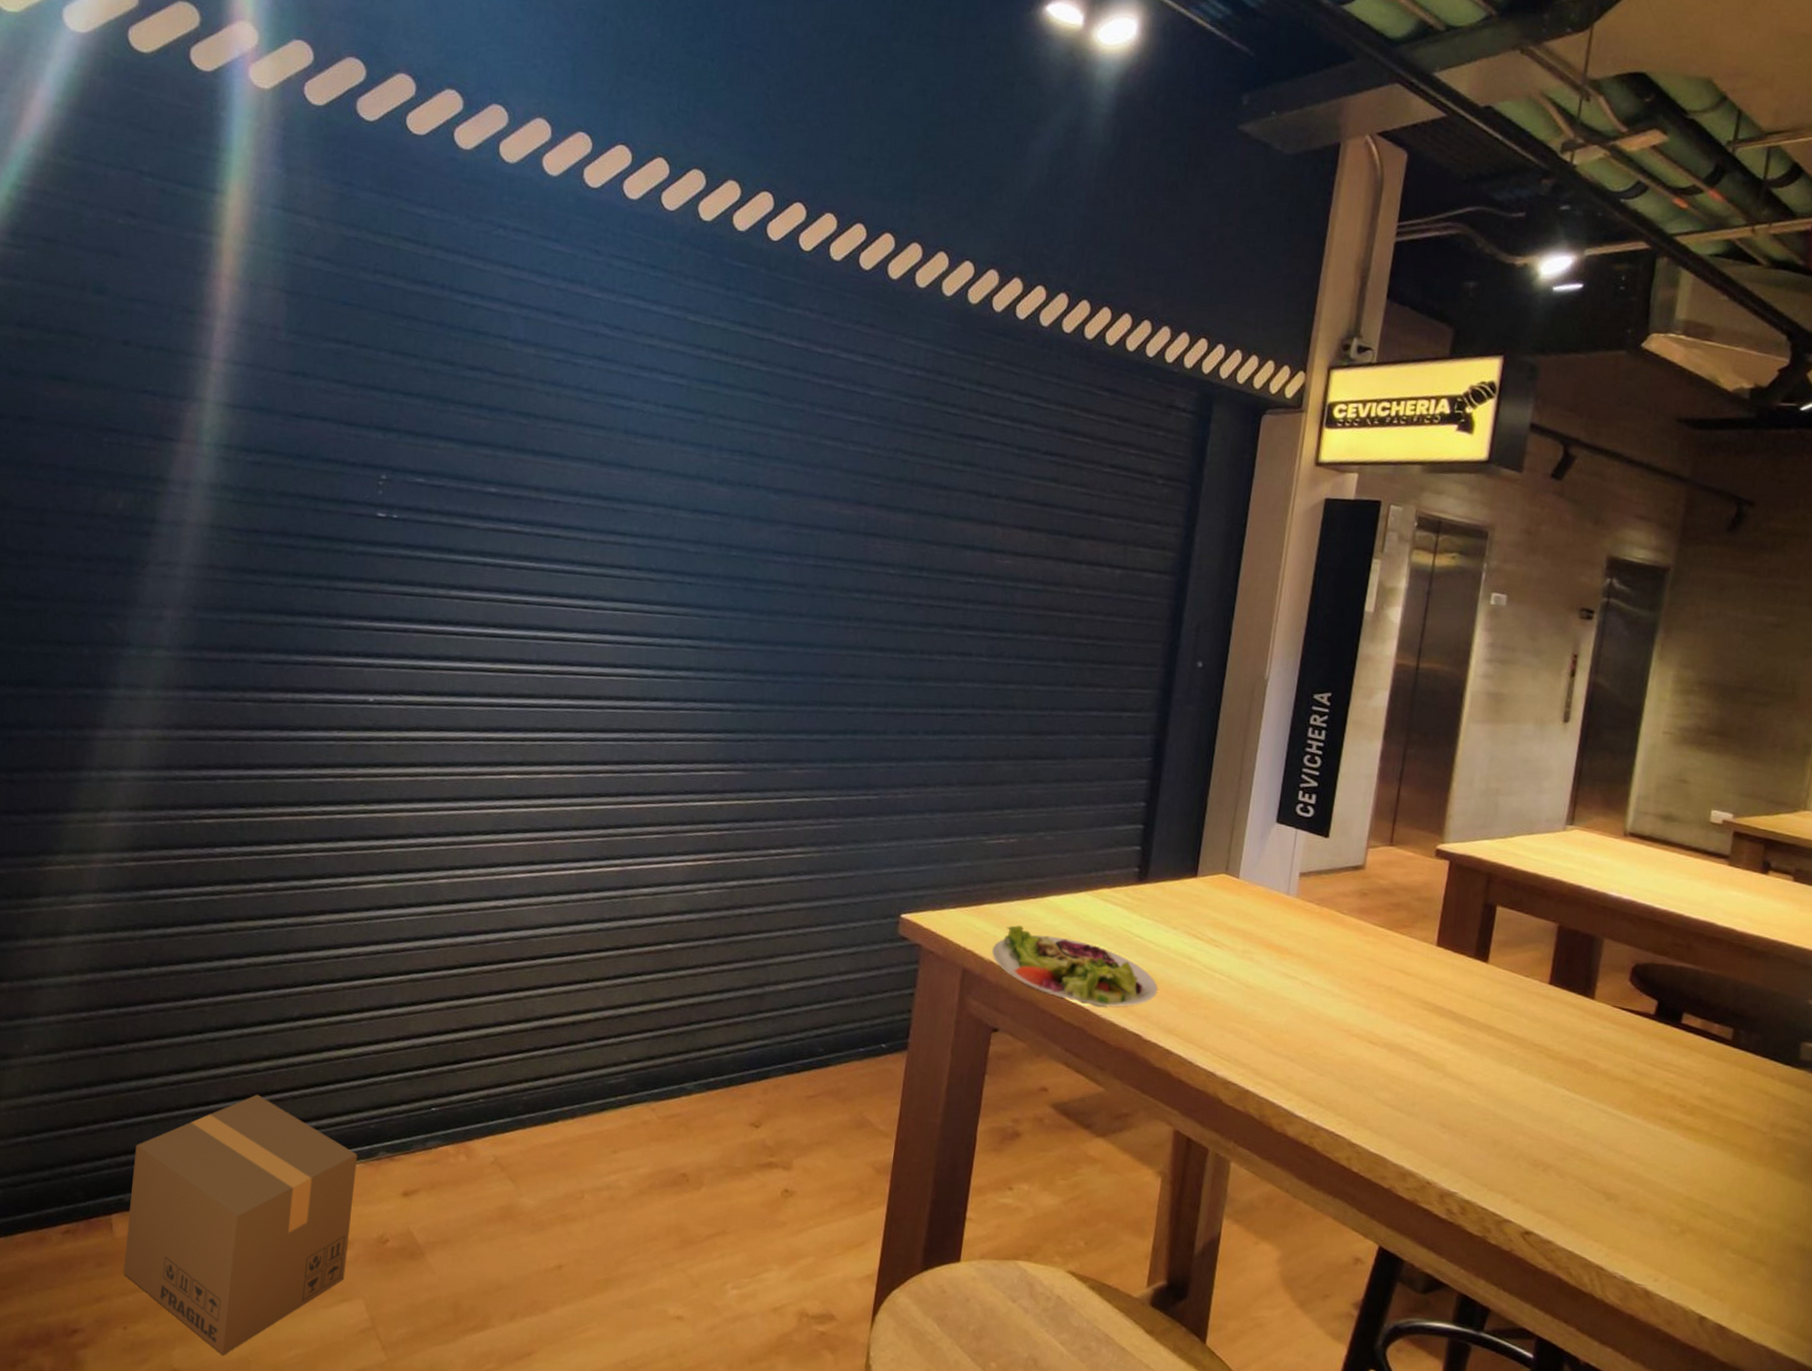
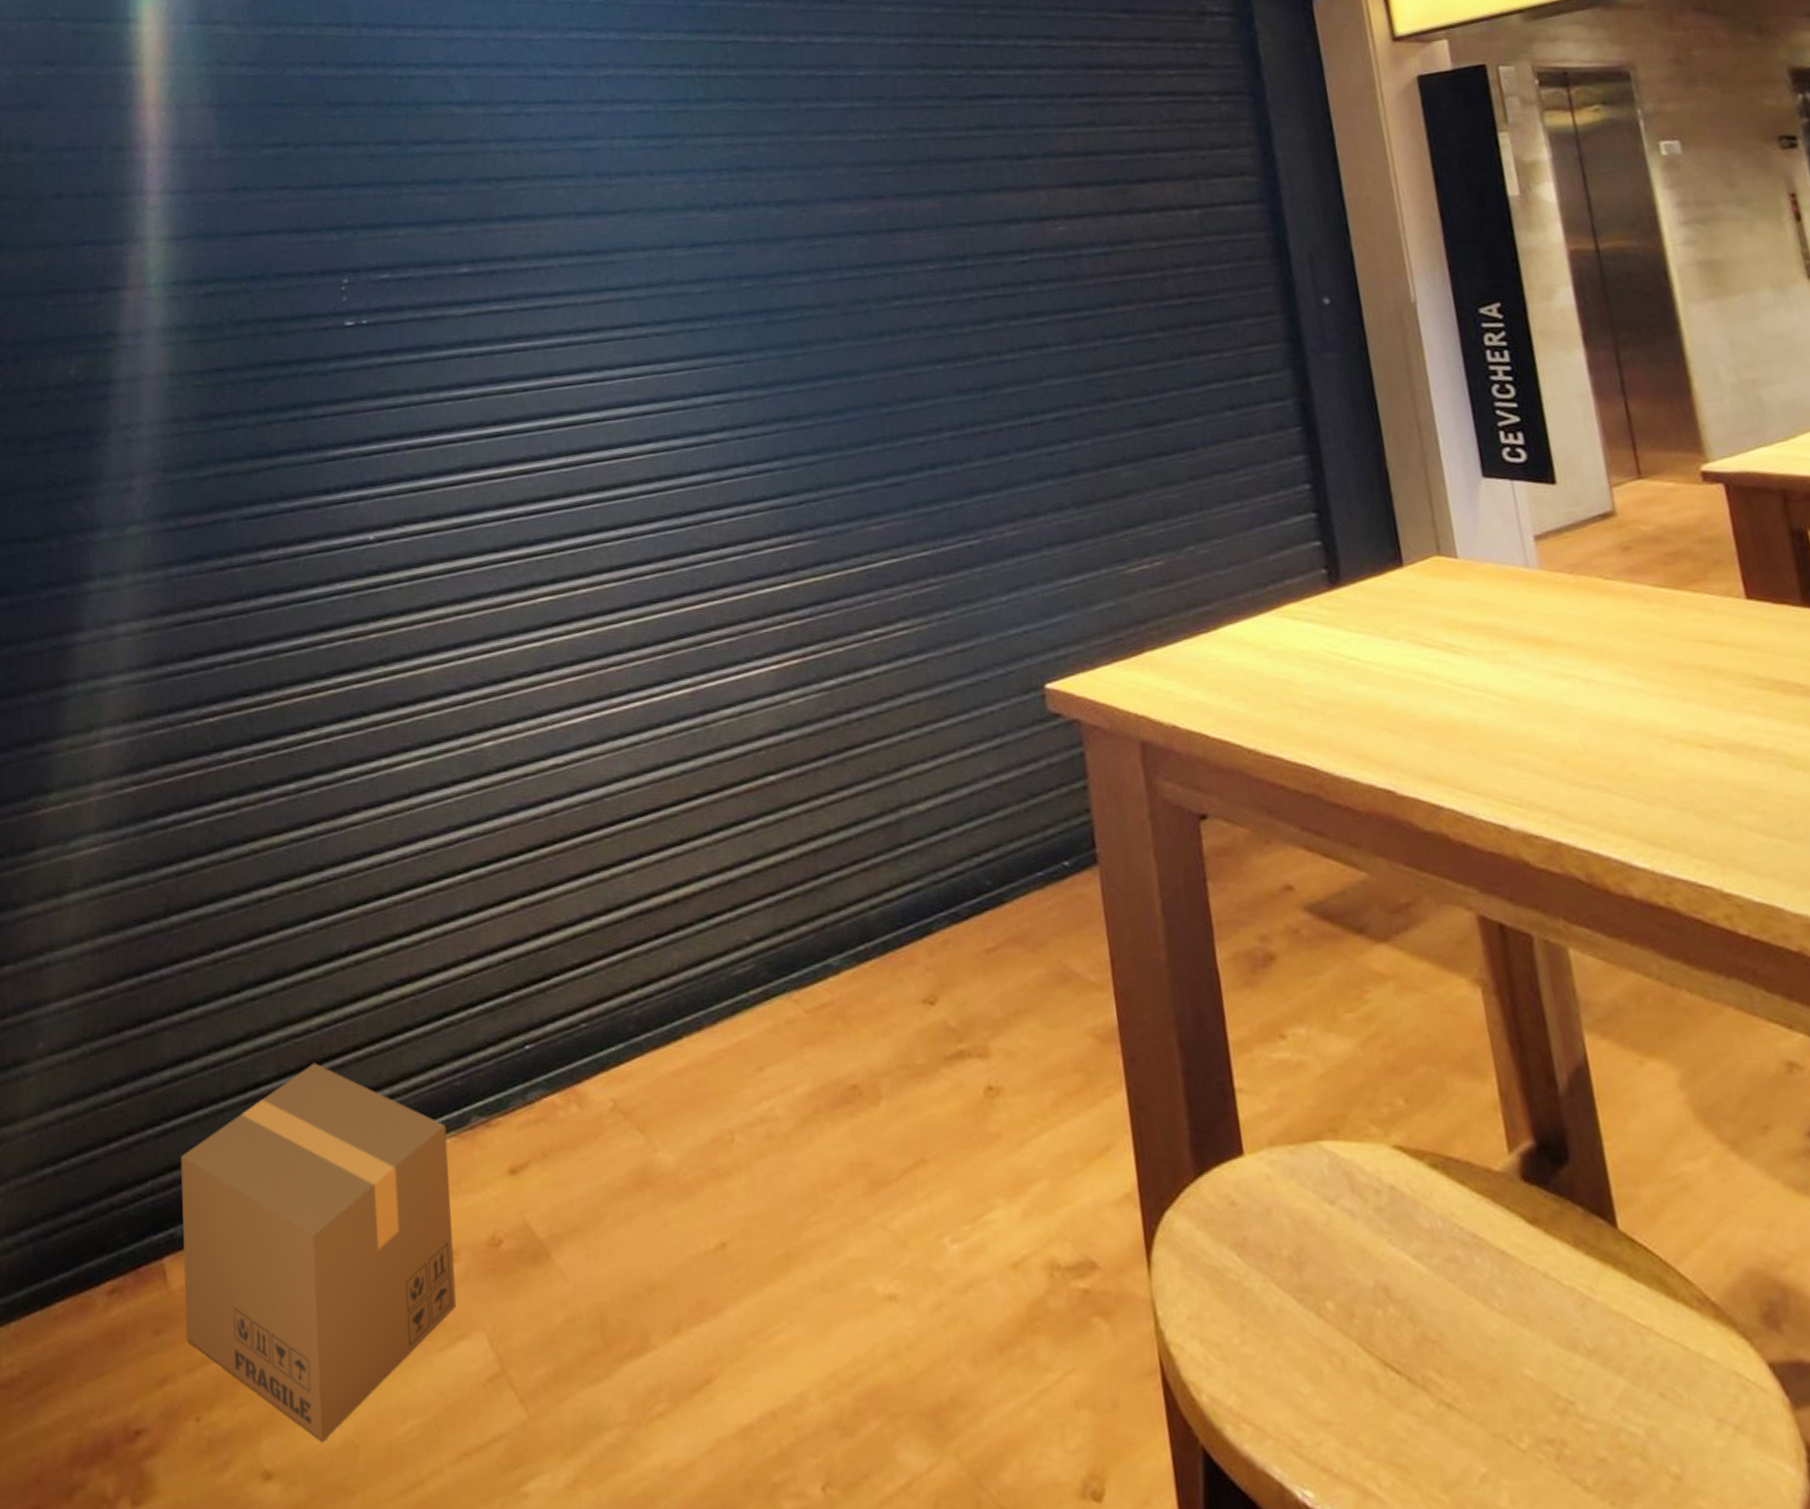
salad plate: present [992,925,1158,1007] -> none [1171,672,1398,762]

